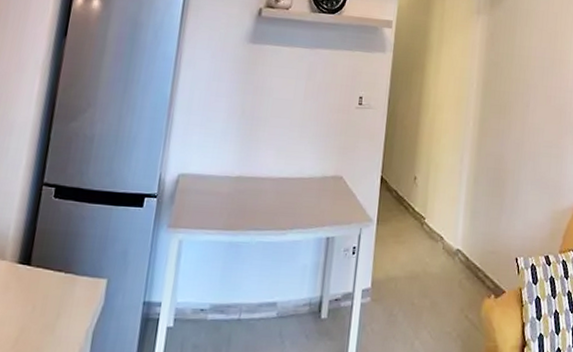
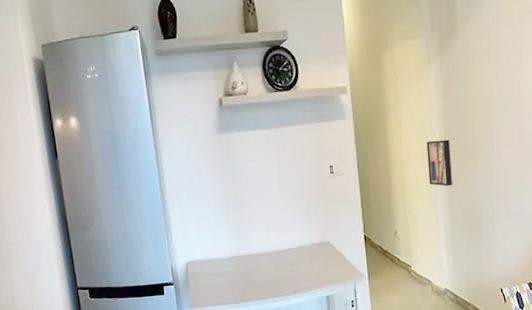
wall art: none [459,89,486,139] -> present [426,139,452,187]

